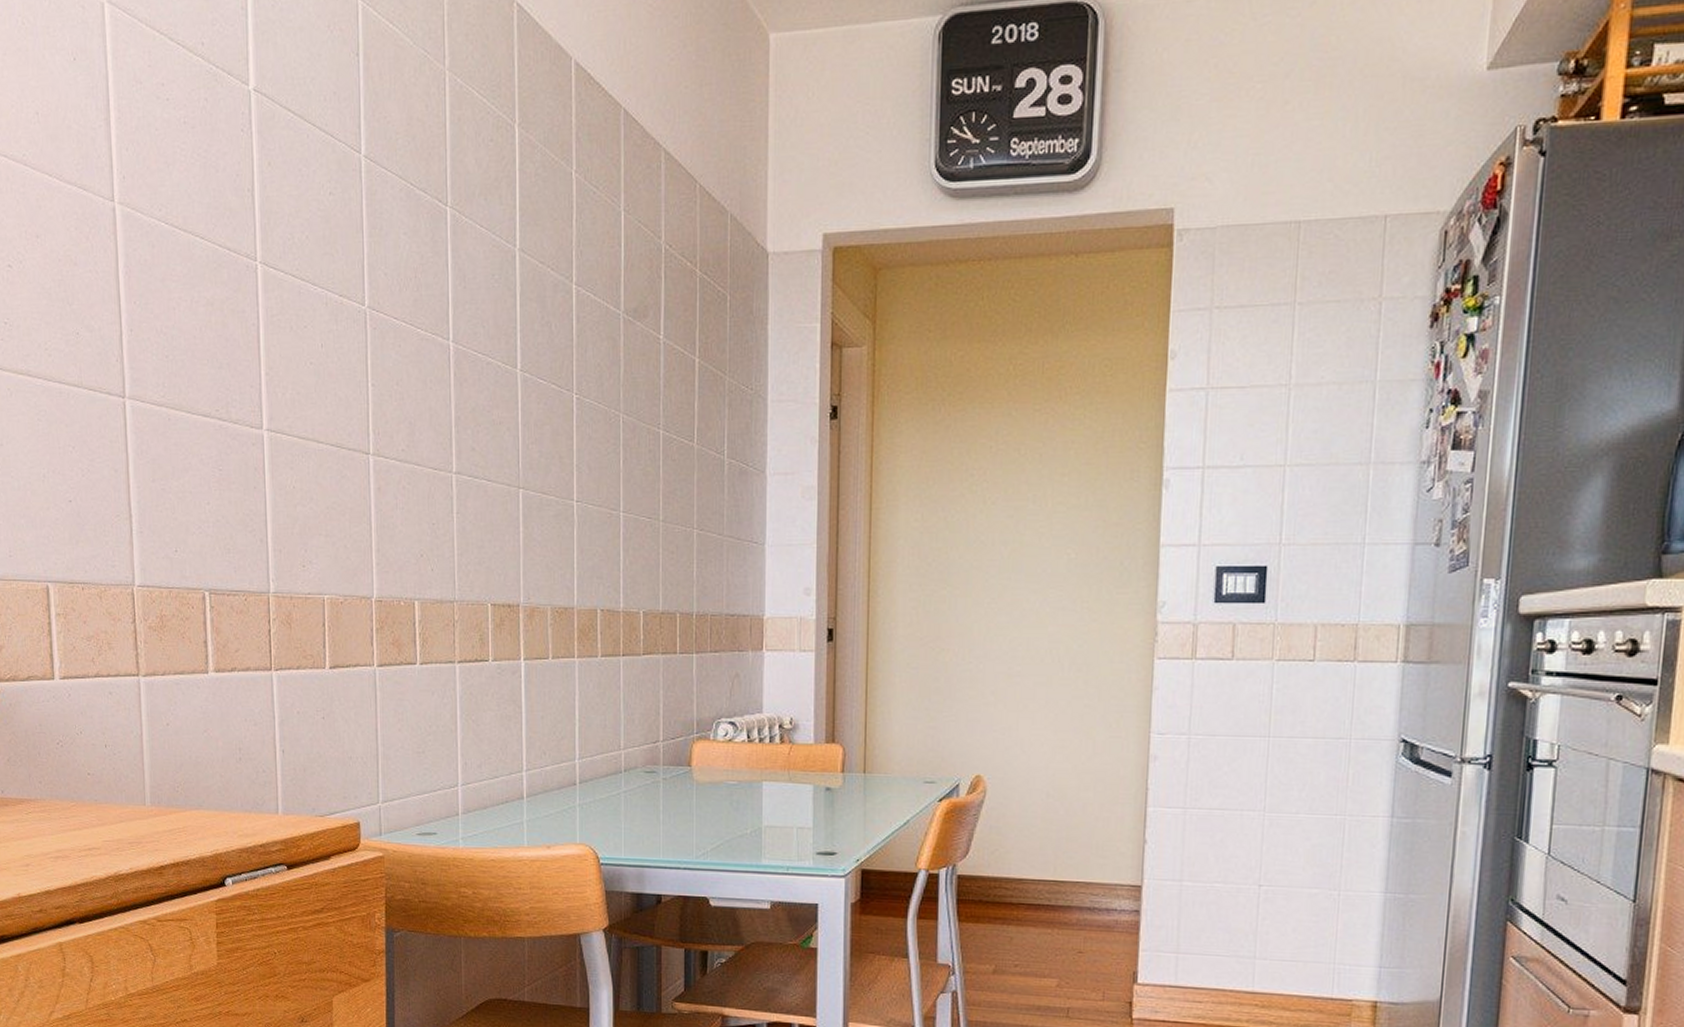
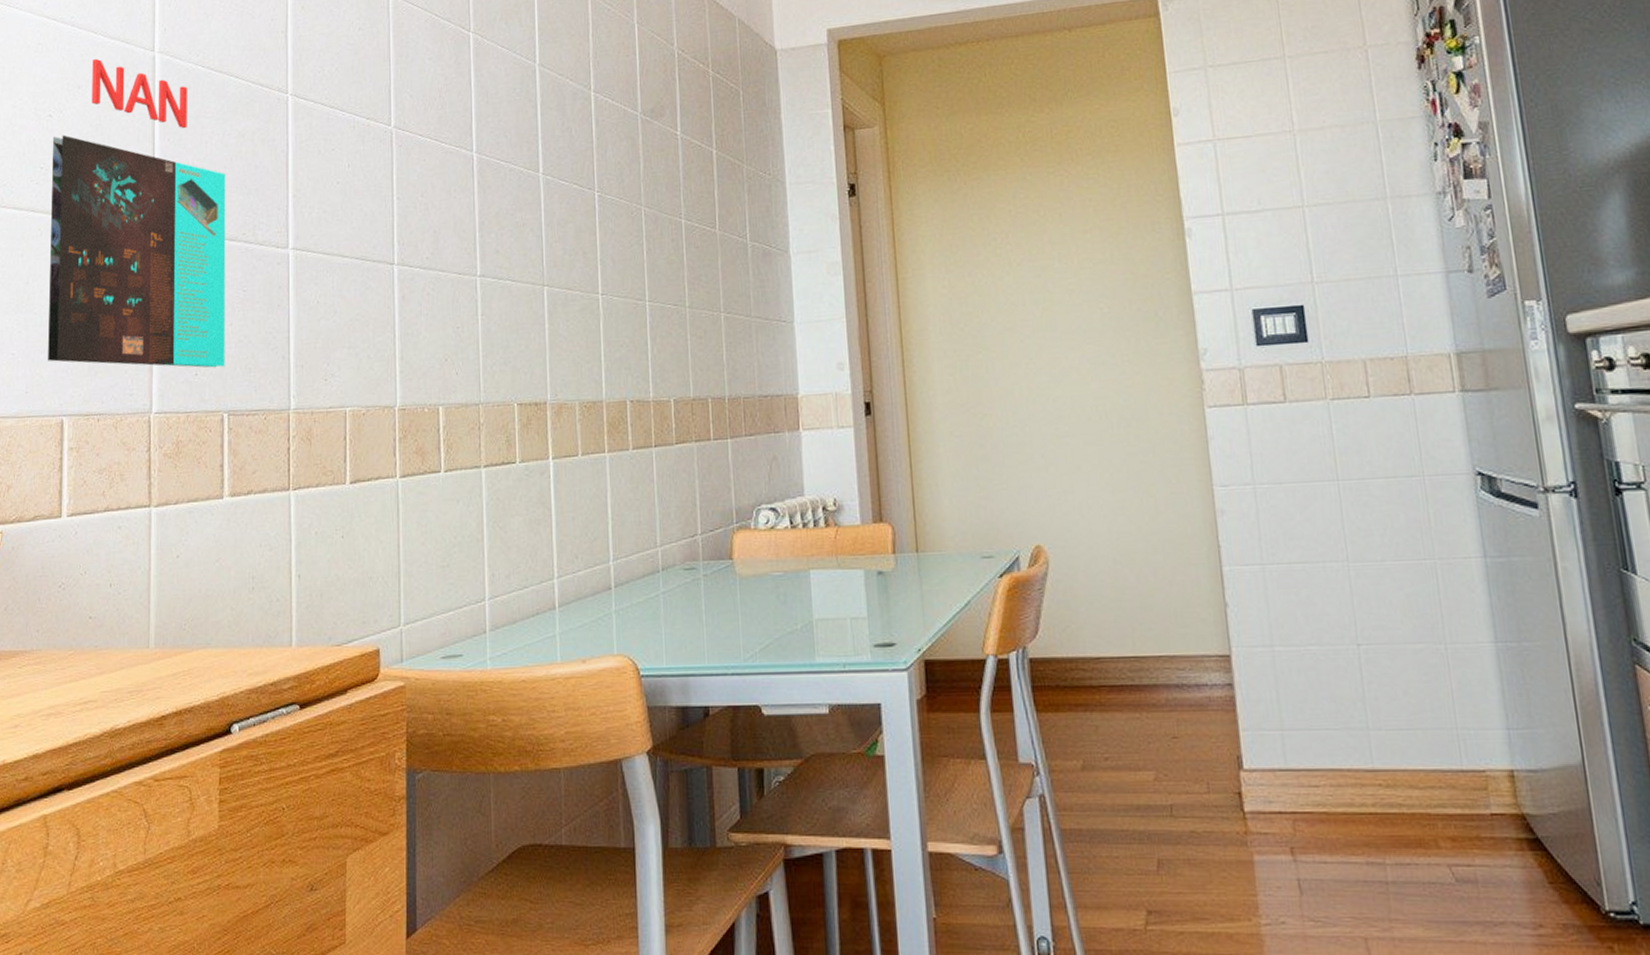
calendar: none [14,205,204,546] -> present [48,58,226,368]

